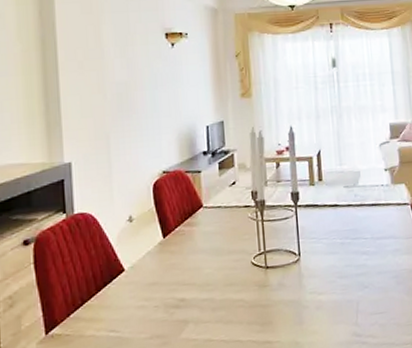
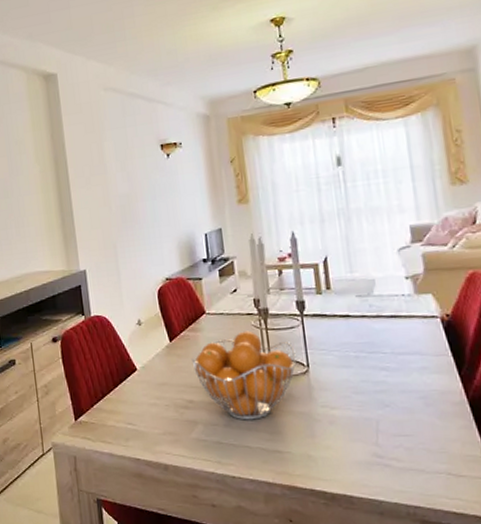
fruit basket: none [185,223,289,314] -> present [191,330,296,420]

